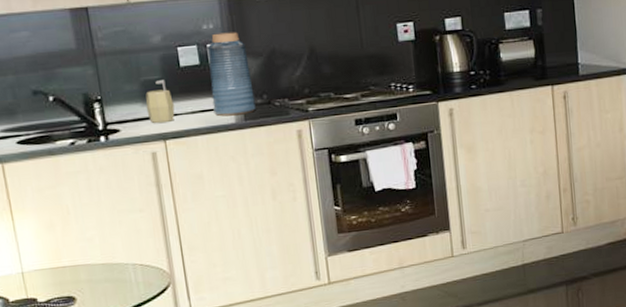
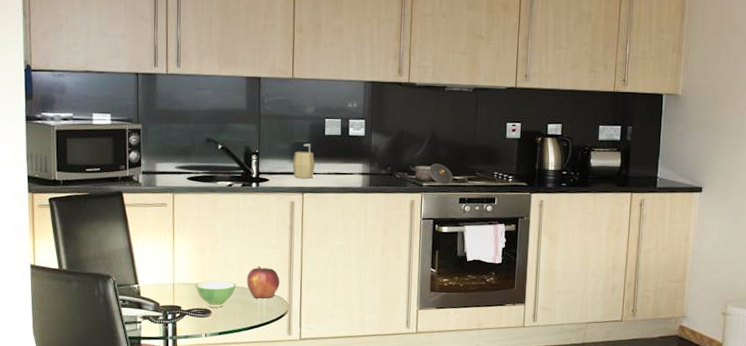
bowl: none [50,258,102,293] -> present [195,280,236,308]
fruit: none [112,234,155,275] -> present [246,265,280,299]
vase: present [207,31,256,117] -> none [346,111,381,181]
cooking pot: none [289,82,344,108] -> present [409,163,453,185]

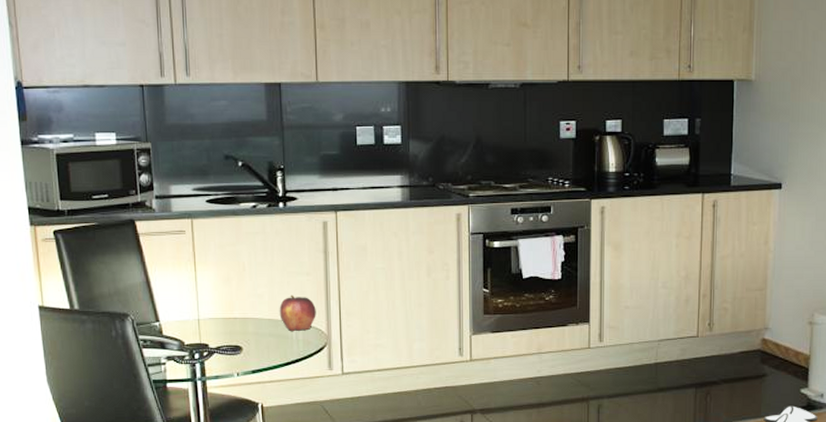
bowl: present [195,280,236,308] -> none [223,313,268,343]
soap dispenser: present [292,143,315,179] -> none [322,156,348,196]
cooking pot: present [409,163,453,185] -> none [453,171,503,194]

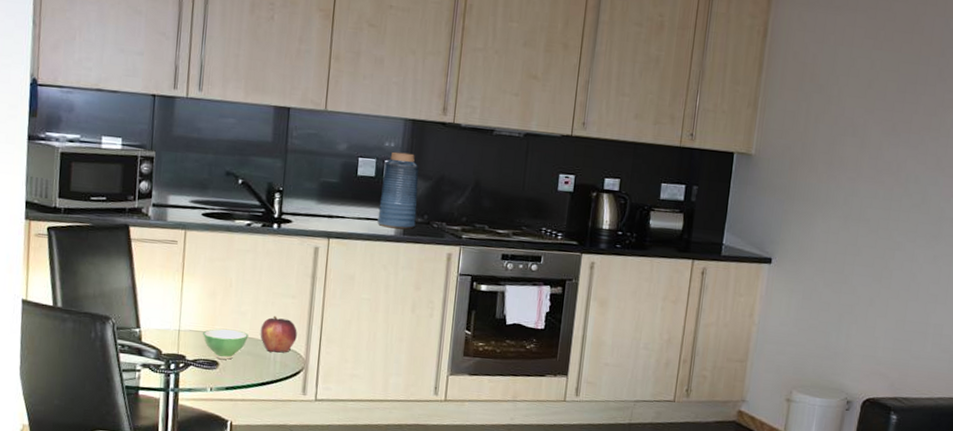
bowl: none [223,313,268,343] -> present [203,329,249,360]
vase: none [382,116,421,194] -> present [377,151,419,230]

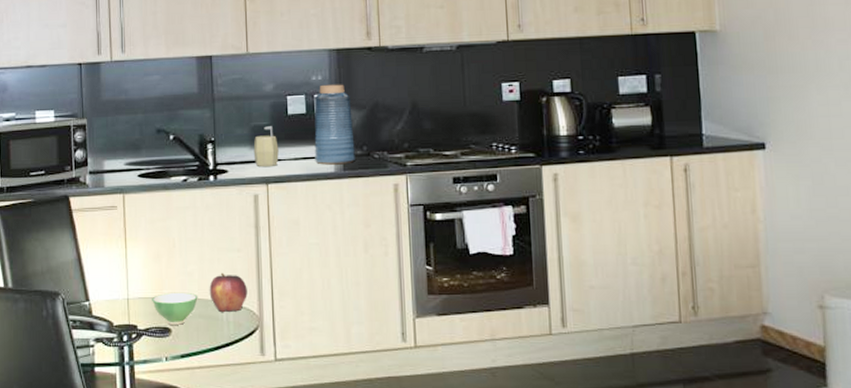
soap dispenser: none [319,183,345,223] -> present [253,126,279,168]

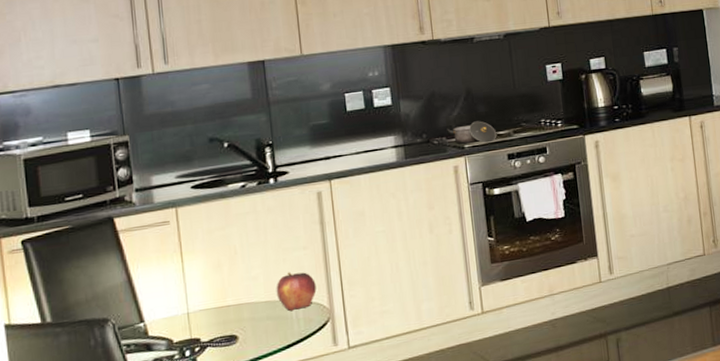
bowl: present [152,292,198,325] -> none [215,297,265,332]
soap dispenser: present [253,126,279,168] -> none [313,124,340,165]
vase: present [314,84,355,165] -> none [372,77,416,156]
cooking pot: none [389,138,443,163] -> present [447,121,497,145]

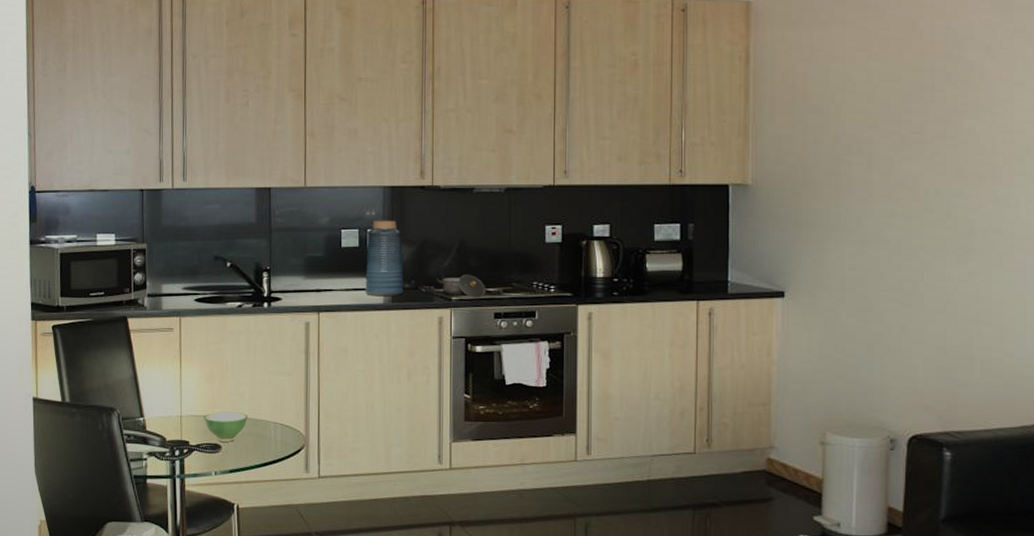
bowl: none [215,297,265,332] -> present [204,411,248,442]
fruit: present [276,272,317,312] -> none [259,394,295,432]
vase: none [372,77,416,156] -> present [365,220,404,297]

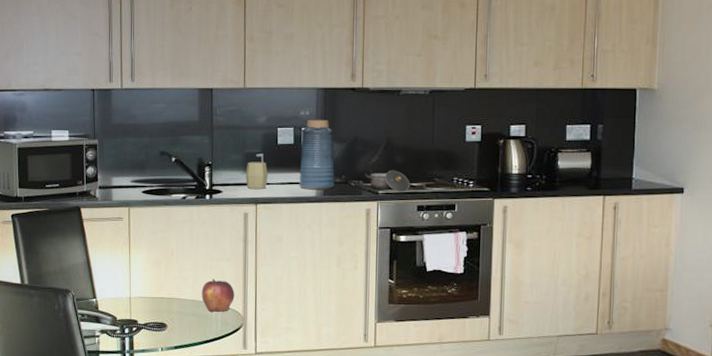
bowl: present [204,411,248,442] -> none [151,293,191,321]
fruit: none [259,394,295,432] -> present [201,278,234,313]
soap dispenser: none [307,257,331,297] -> present [245,154,268,190]

